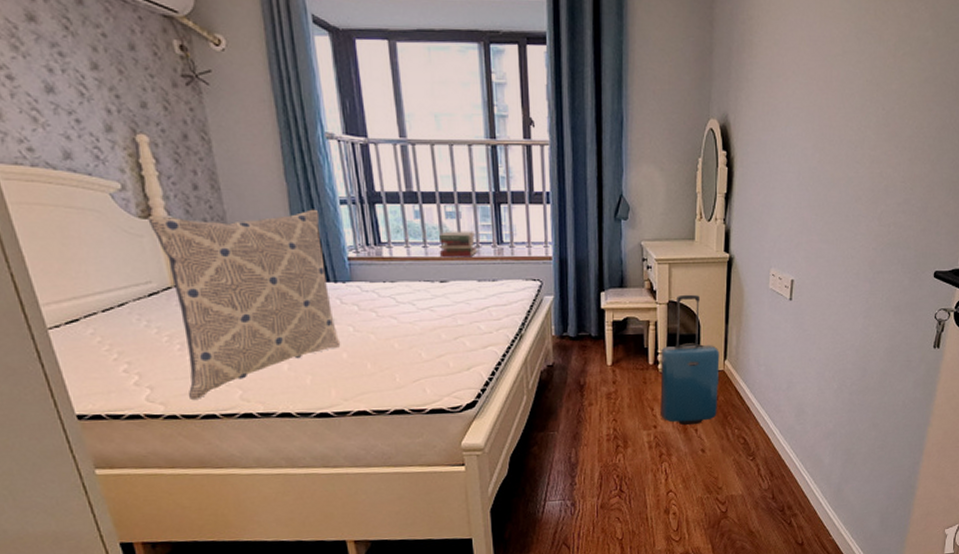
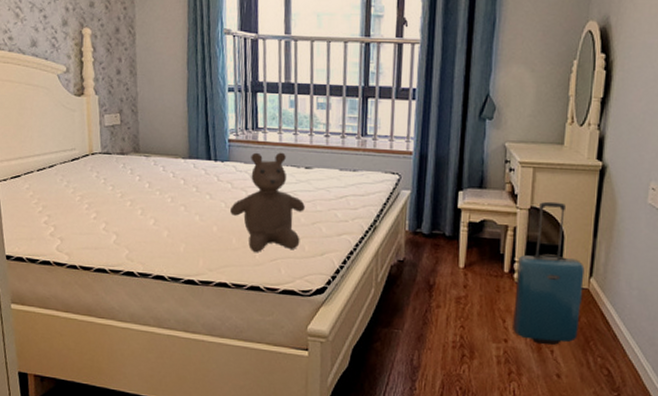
pillow: present [147,209,341,400] -> none [80,94,213,254]
teddy bear: none [360,267,445,375] -> present [230,152,305,252]
books: present [438,231,477,258] -> none [307,120,342,147]

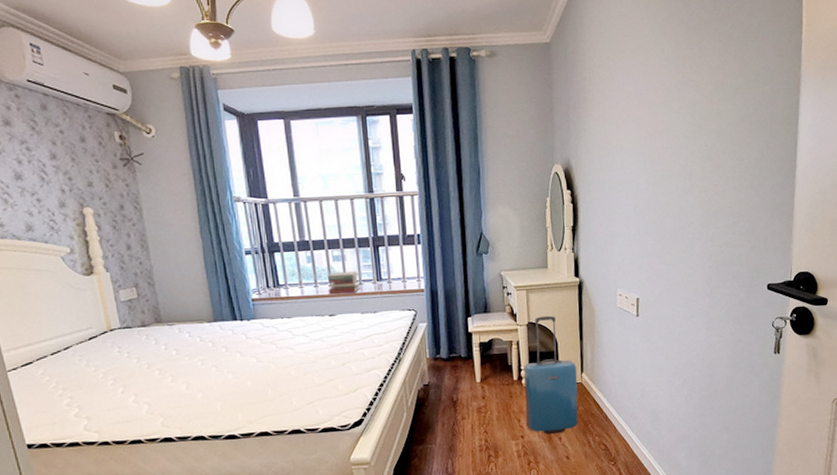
teddy bear: present [230,152,305,252] -> none [262,304,334,399]
books: none [307,120,342,147] -> present [327,270,360,295]

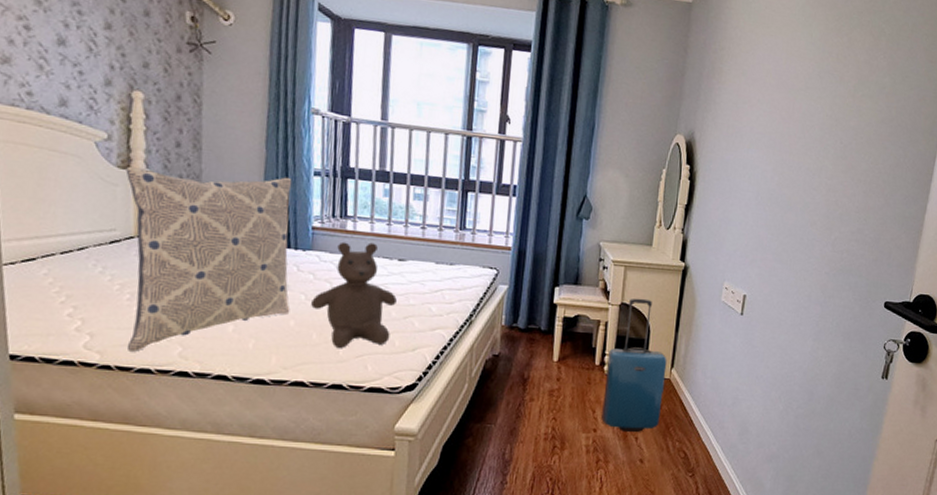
pillow: none [90,260,246,427] -> present [125,167,292,352]
teddy bear: none [262,304,334,399] -> present [311,242,397,348]
books: present [327,270,360,295] -> none [401,211,439,240]

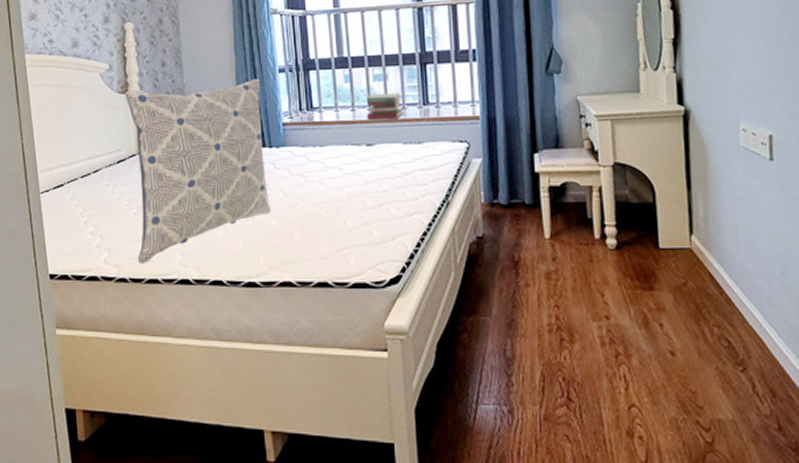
teddy bear: present [311,242,397,348] -> none [290,131,370,243]
books: none [401,211,439,240] -> present [366,92,403,121]
suitcase: present [601,298,667,432] -> none [608,154,687,317]

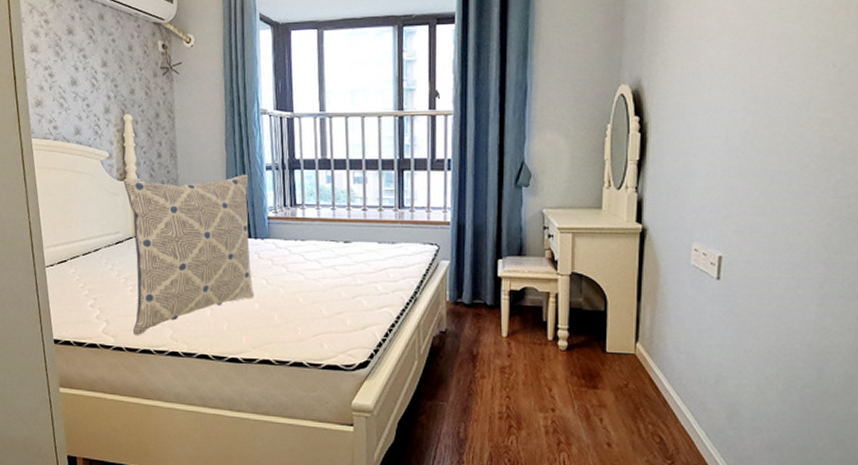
books: present [366,92,403,121] -> none [345,195,379,220]

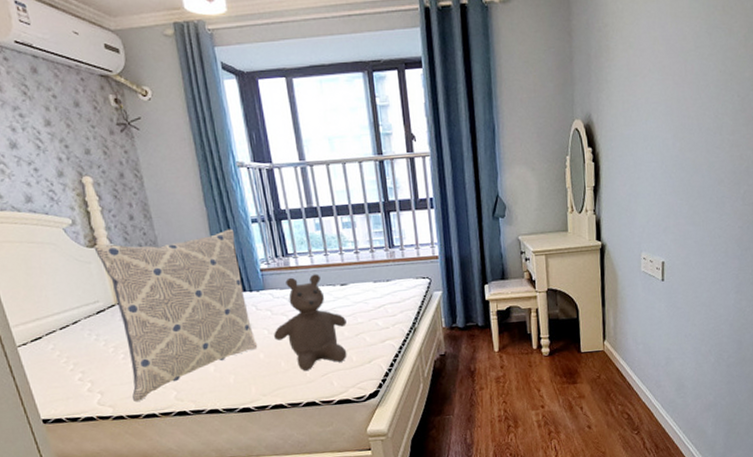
teddy bear: none [272,227,345,328] -> present [274,274,347,371]

